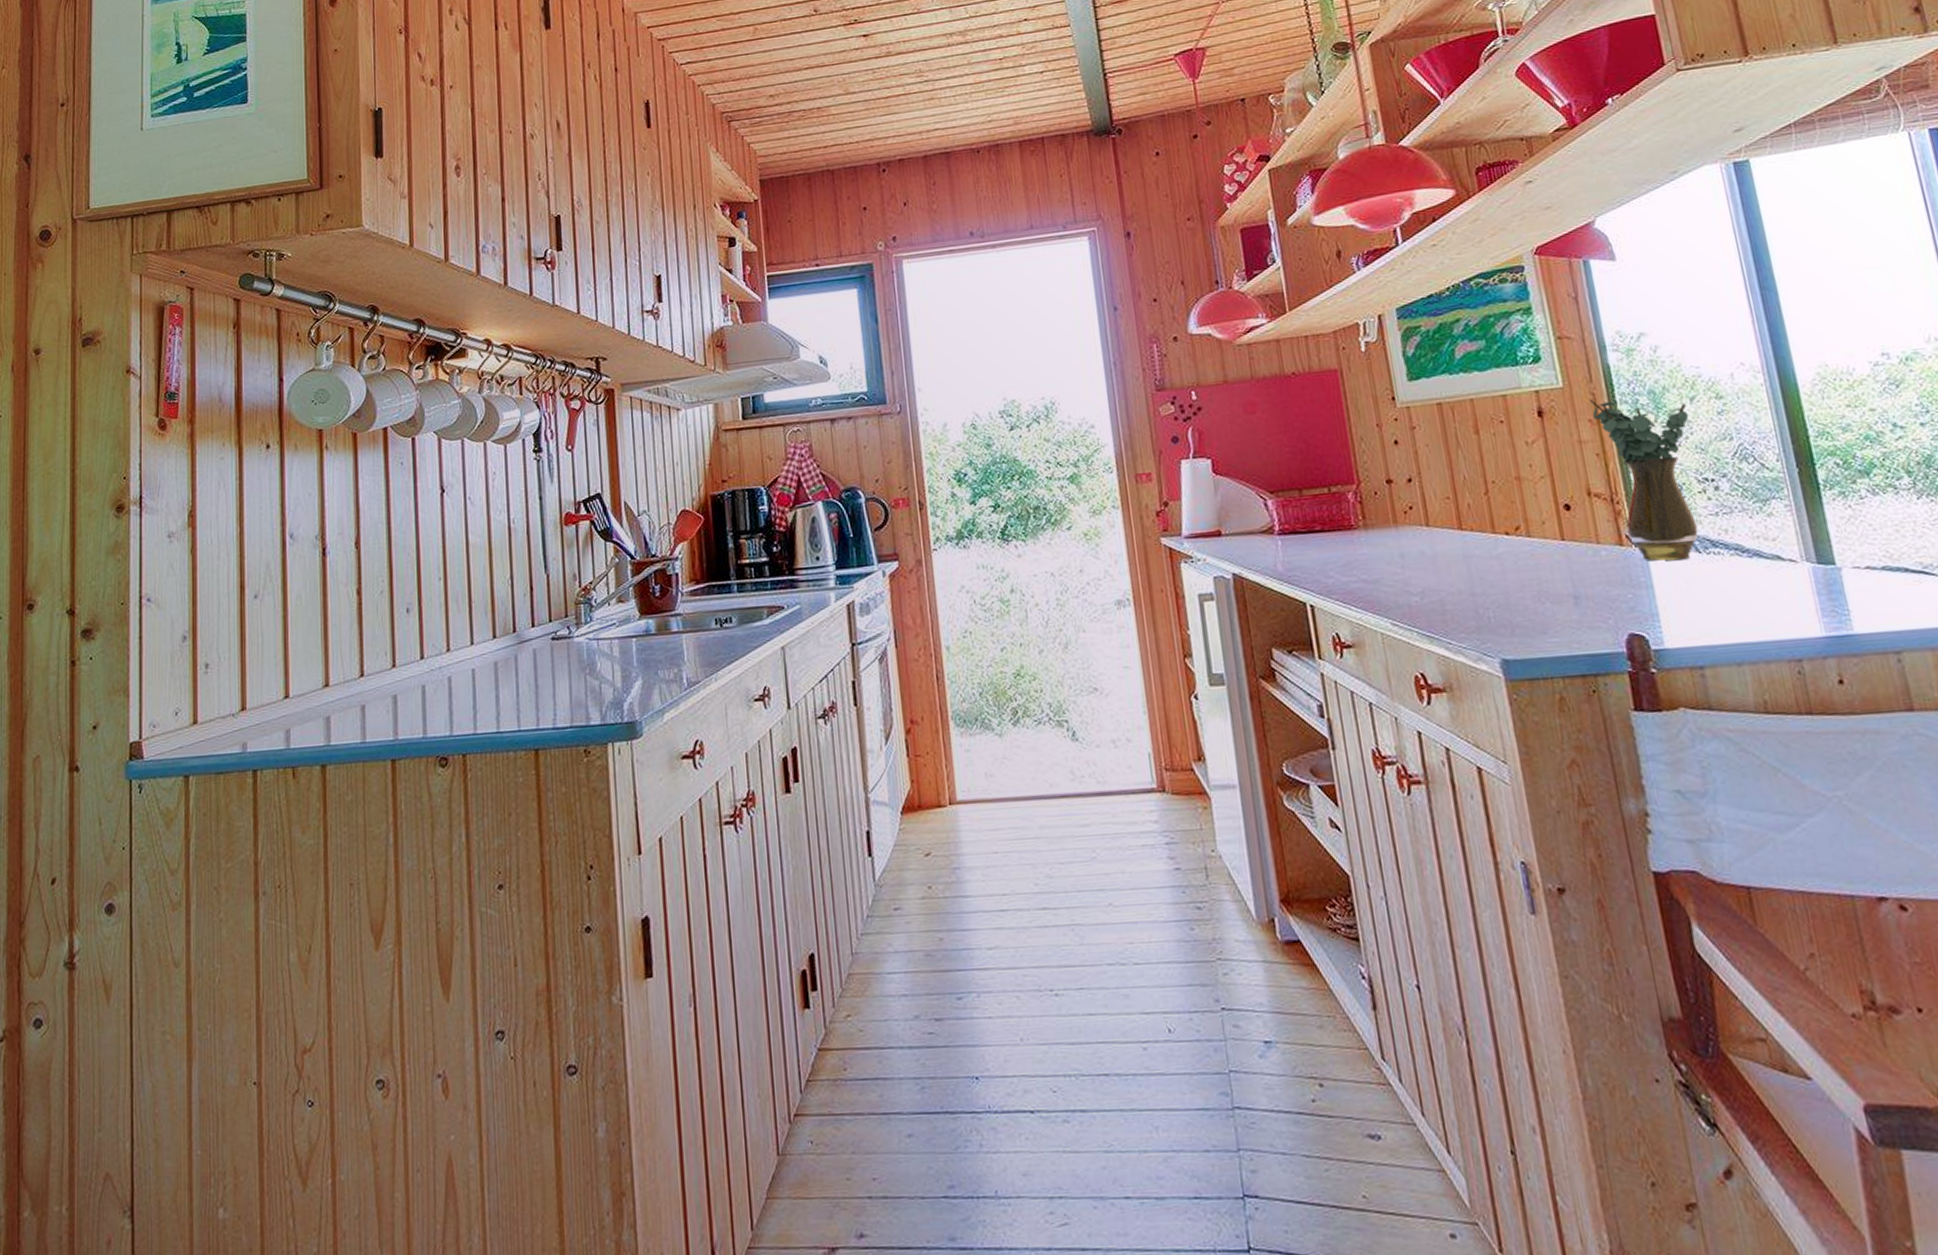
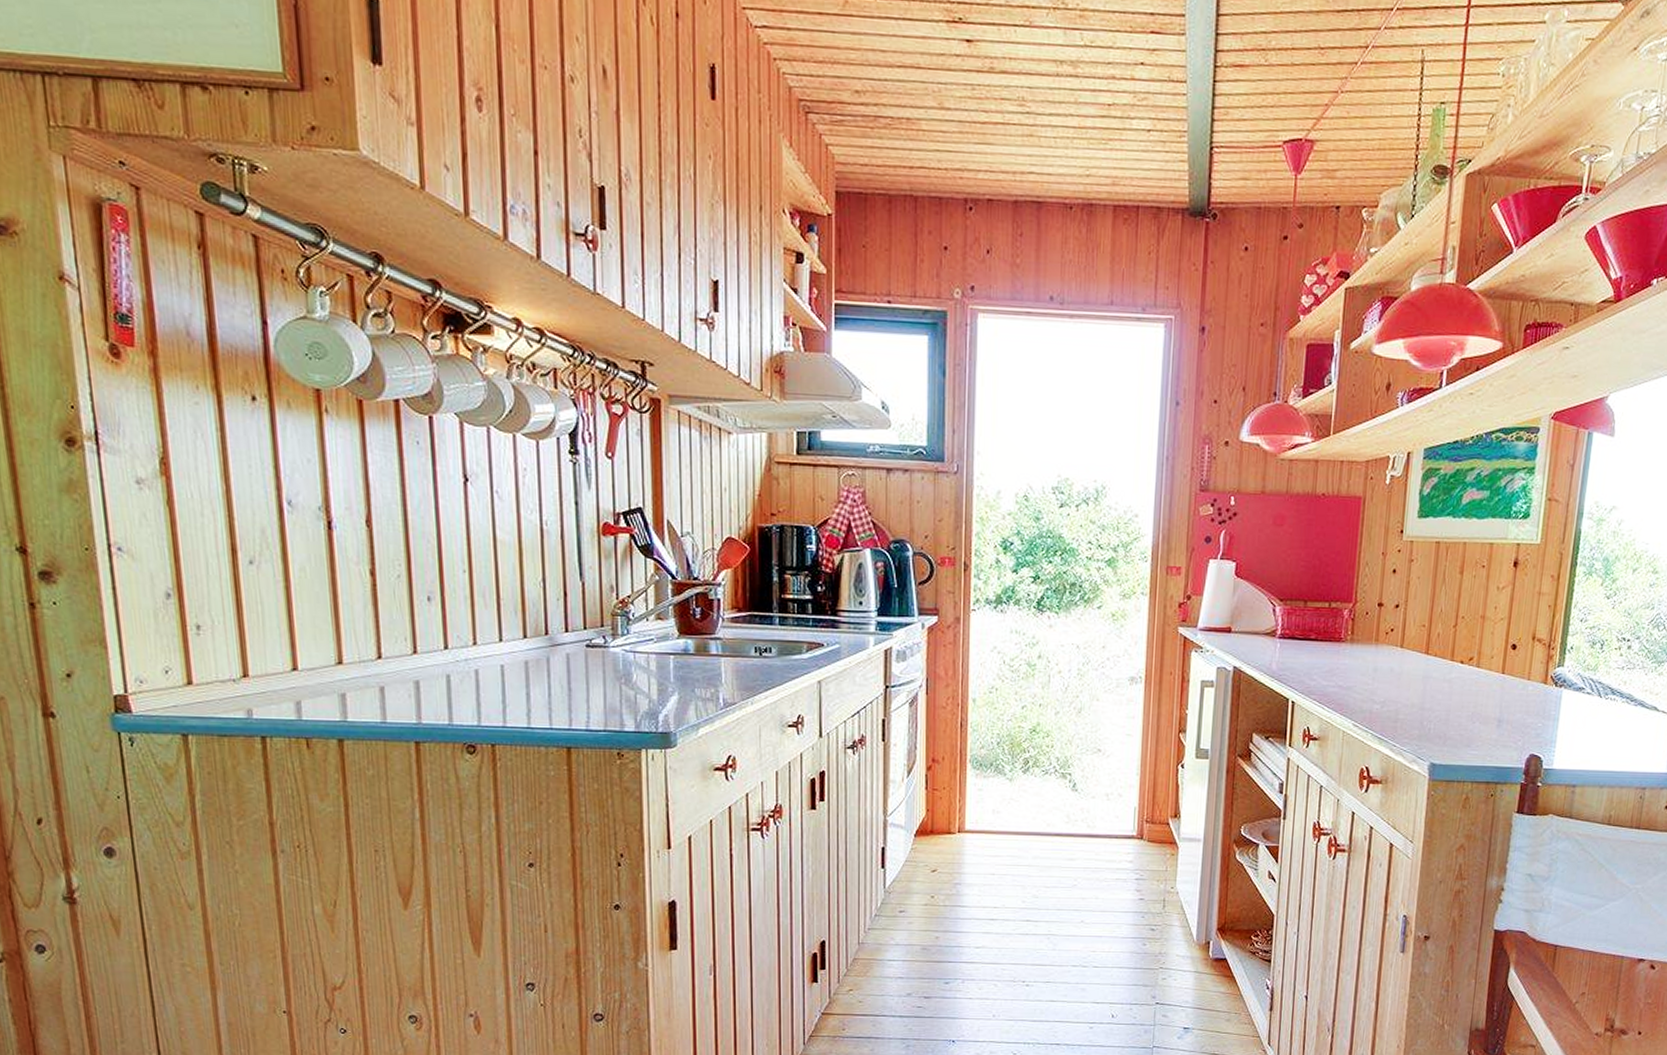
vase: present [1589,399,1699,561] -> none [1553,557,1629,702]

